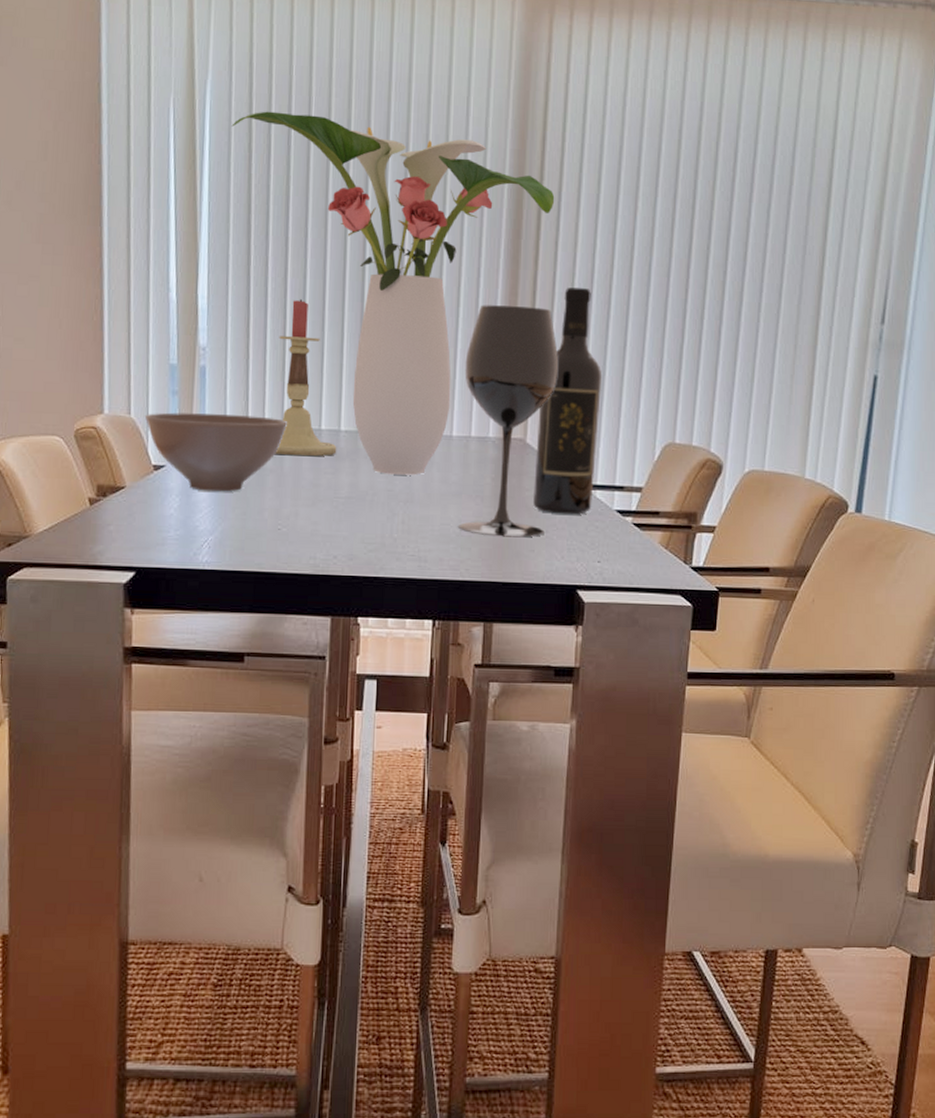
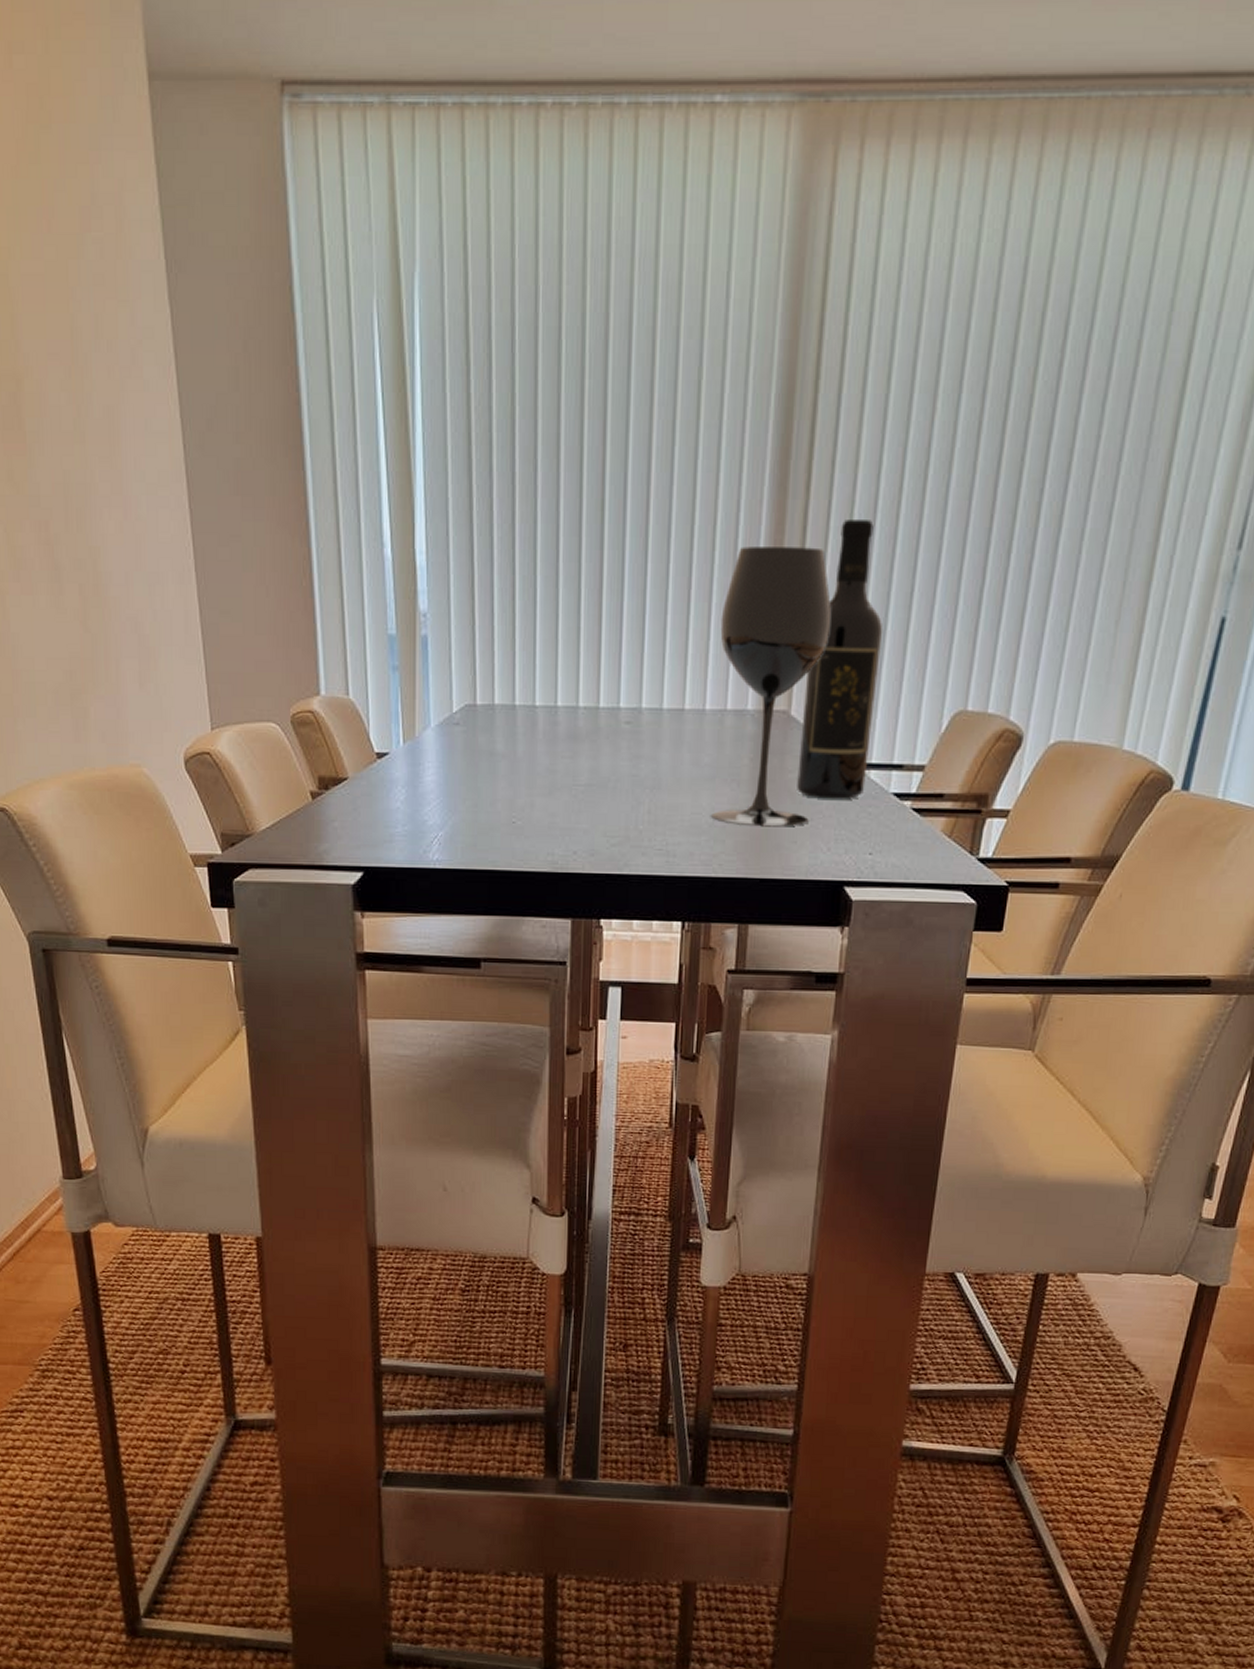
bowl: present [144,412,288,492] -> none [364,691,521,781]
flower arrangement: present [231,111,555,475] -> none [445,309,833,757]
candlestick: present [275,299,337,457] -> none [507,550,575,739]

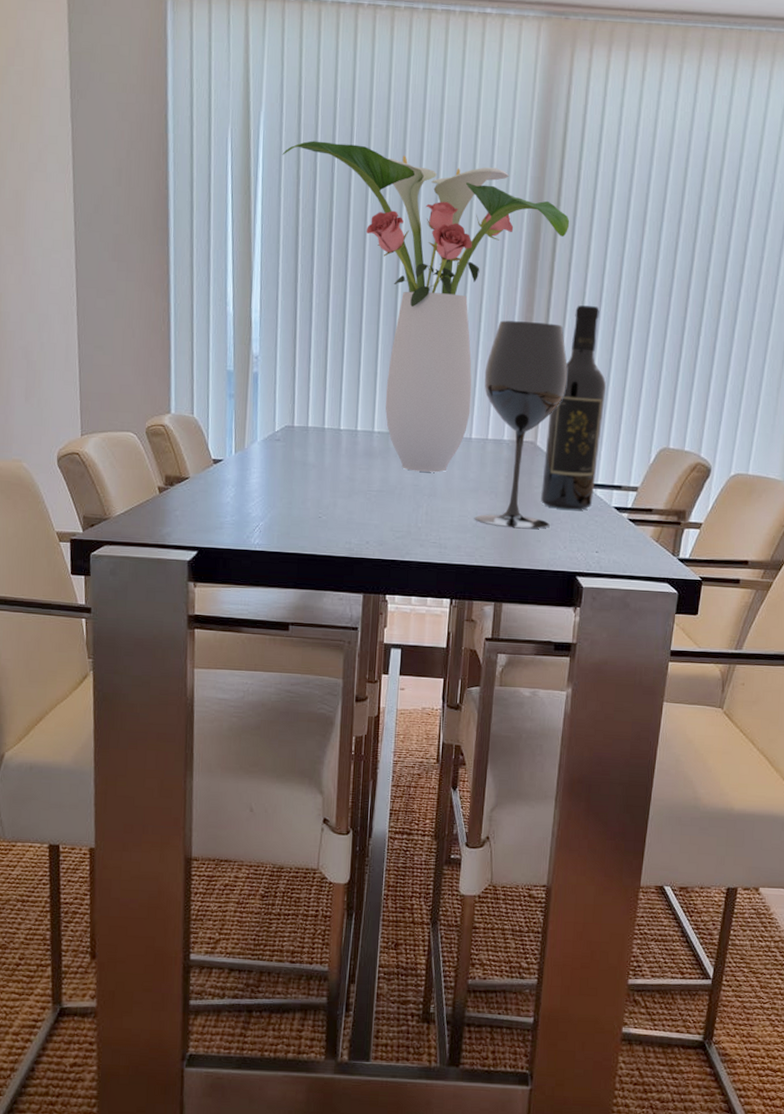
flower arrangement: none [445,309,833,757] -> present [282,140,570,473]

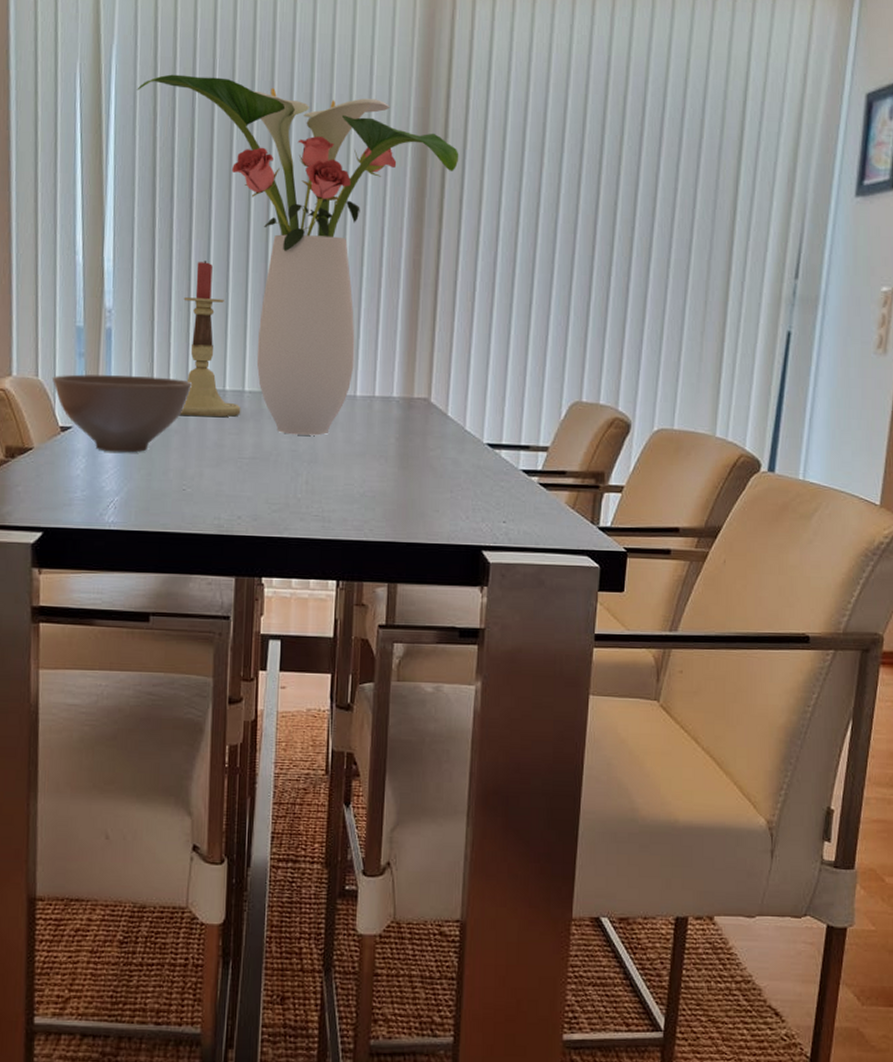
bowl: none [205,413,329,484] -> present [51,374,193,453]
candlestick: none [317,314,371,454] -> present [179,261,241,417]
wineglass: present [474,320,568,529] -> none [361,264,464,498]
wine bottle: present [541,305,607,510] -> none [438,245,508,474]

